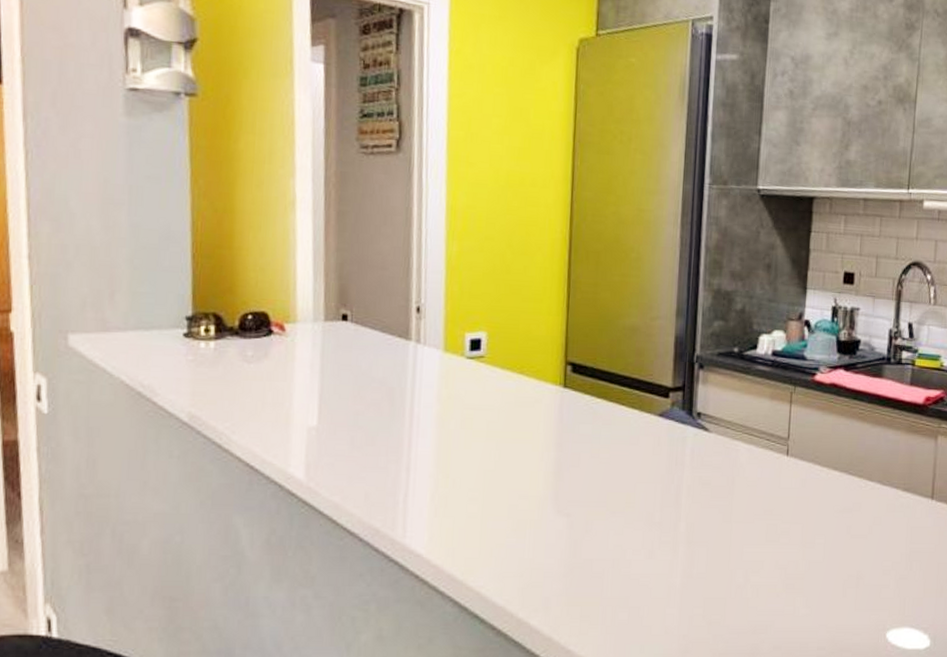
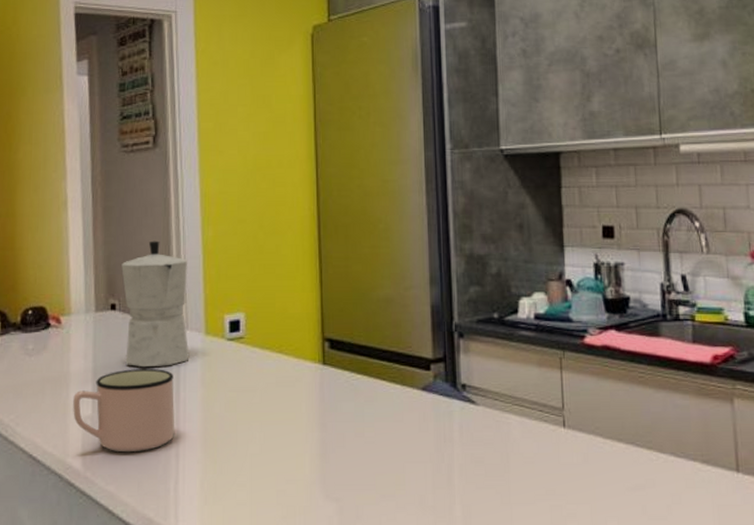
mug: none [296,382,408,464] -> present [73,369,175,451]
moka pot: none [355,251,428,381] -> present [121,240,190,368]

